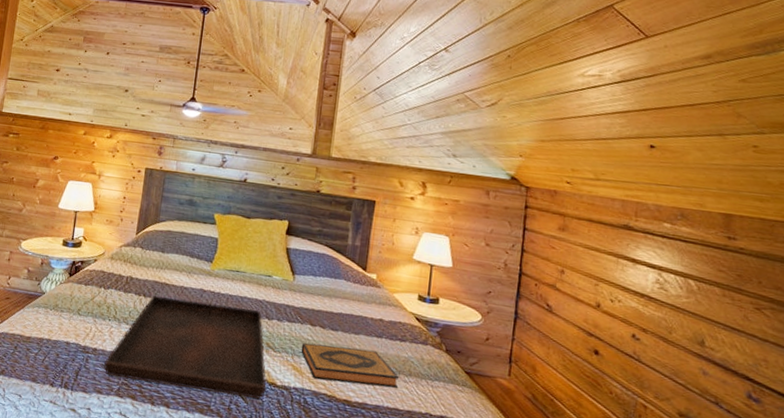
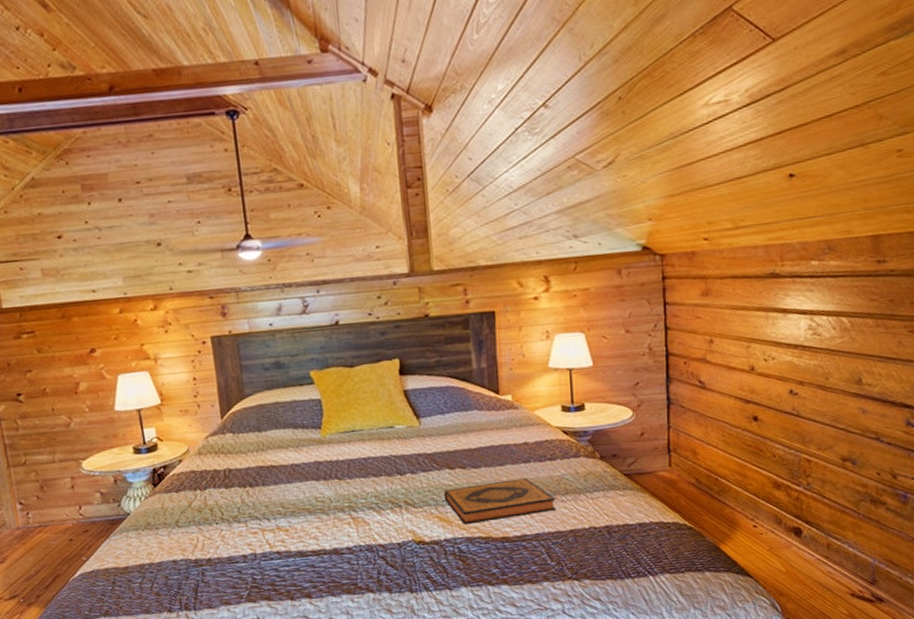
serving tray: present [104,296,267,399] -> none [224,469,415,584]

